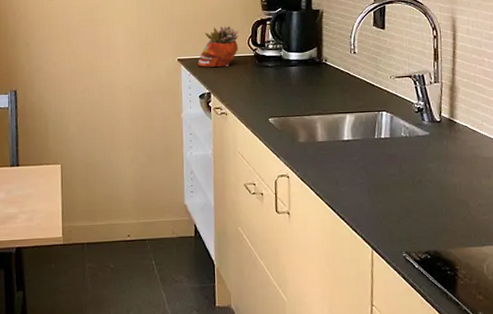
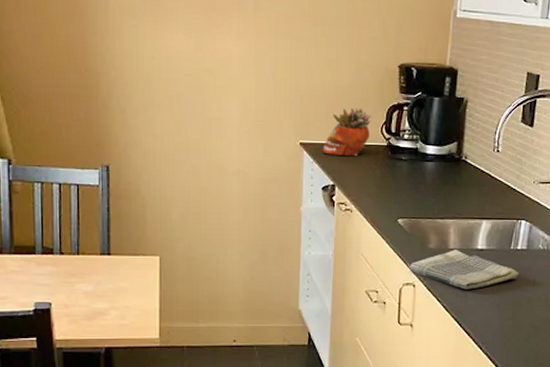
dish towel: none [282,142,385,178] -> present [409,250,519,290]

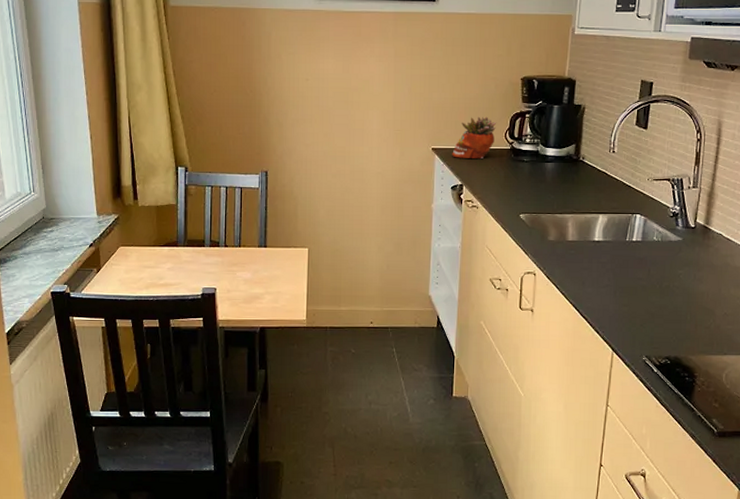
dish towel: present [409,250,519,290] -> none [530,242,635,278]

